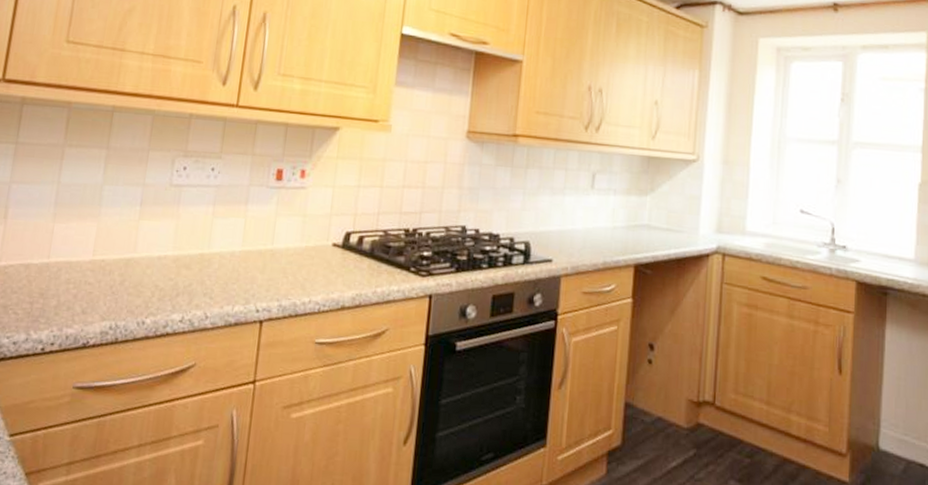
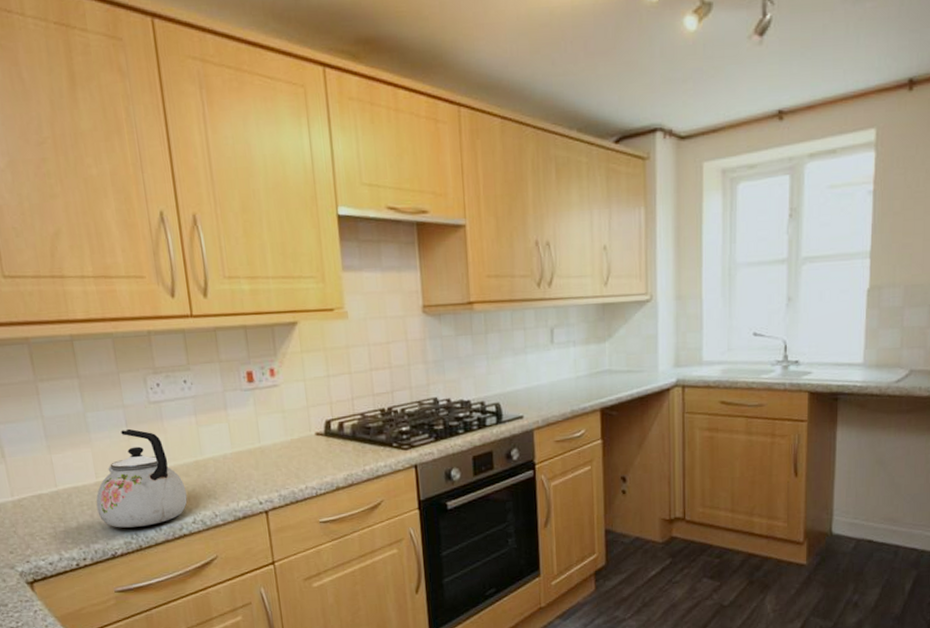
kettle: none [82,208,183,317] -> present [96,428,188,528]

